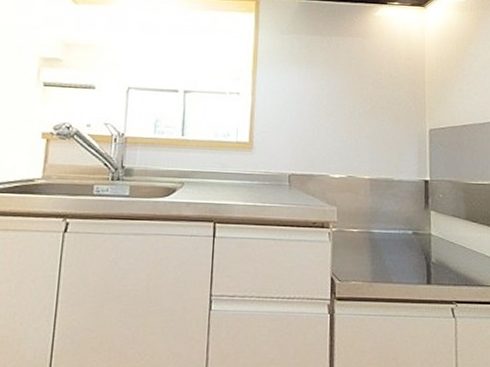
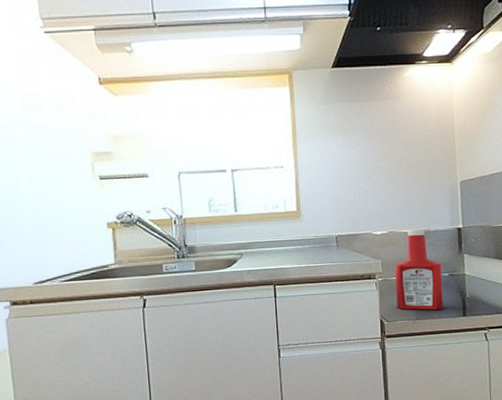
ketchup bottle: none [351,176,405,274] -> present [394,228,443,311]

